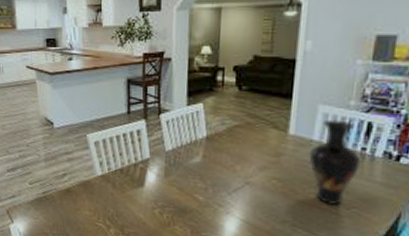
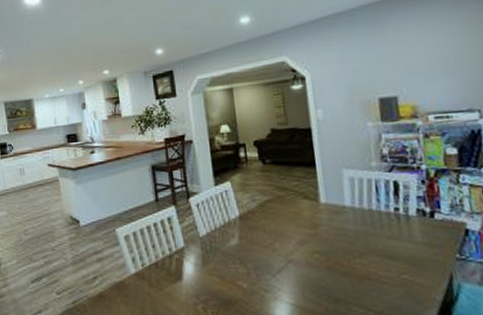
vase: present [308,119,362,205] -> none [344,182,399,274]

